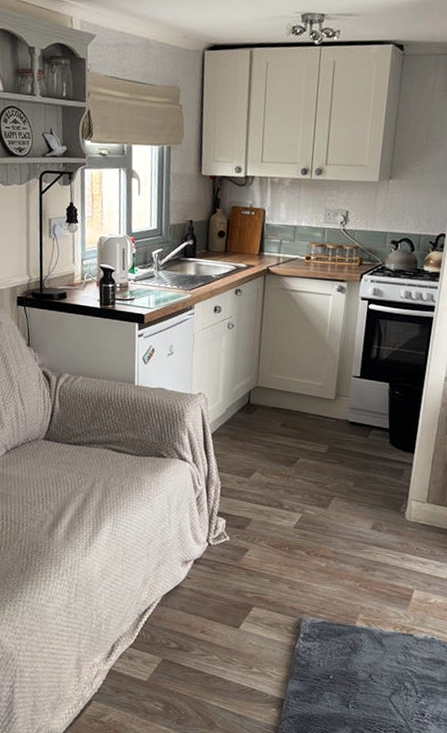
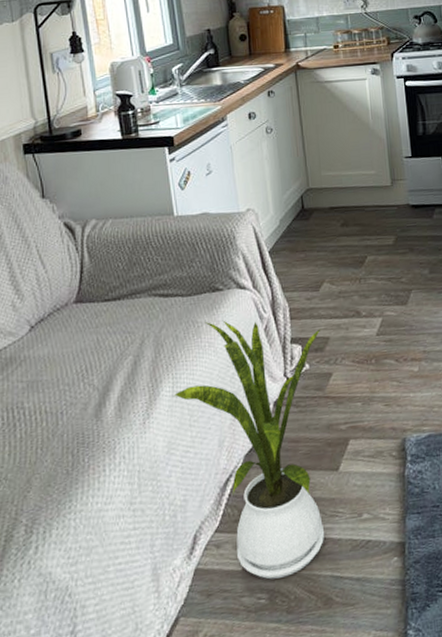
house plant: none [112,481,246,697] -> present [173,320,325,580]

